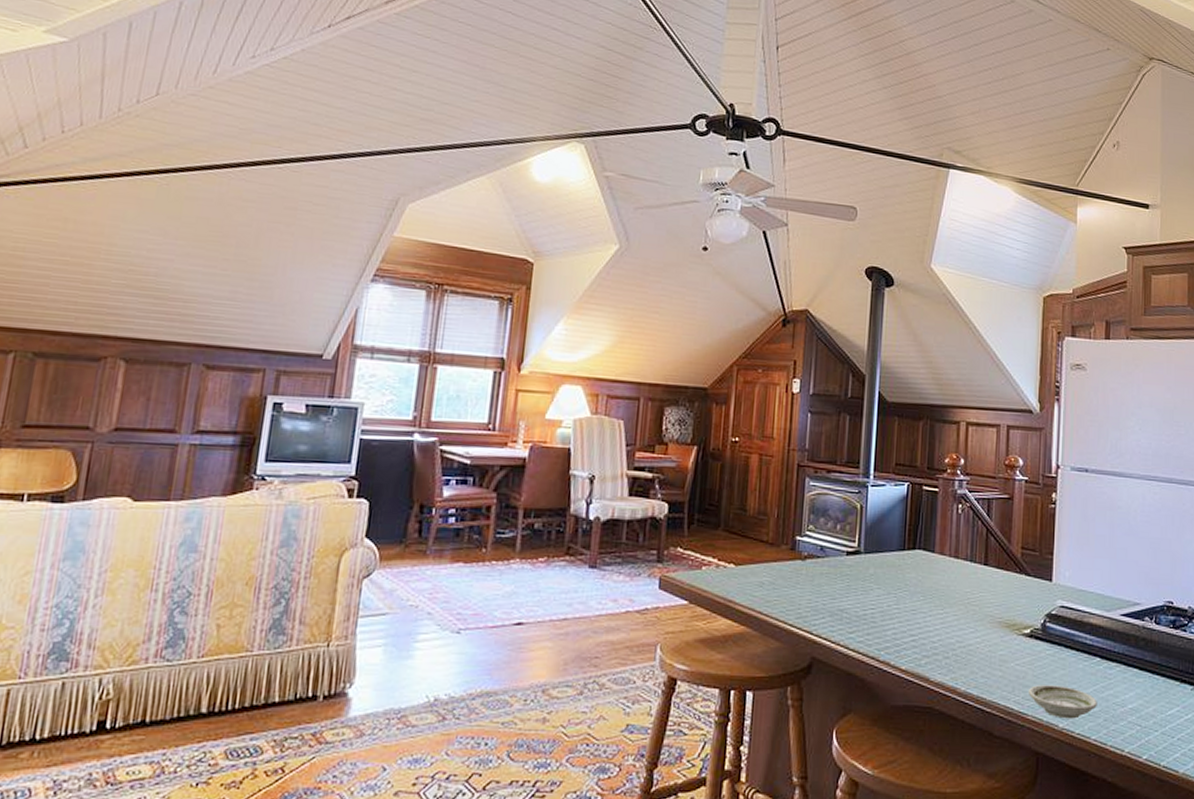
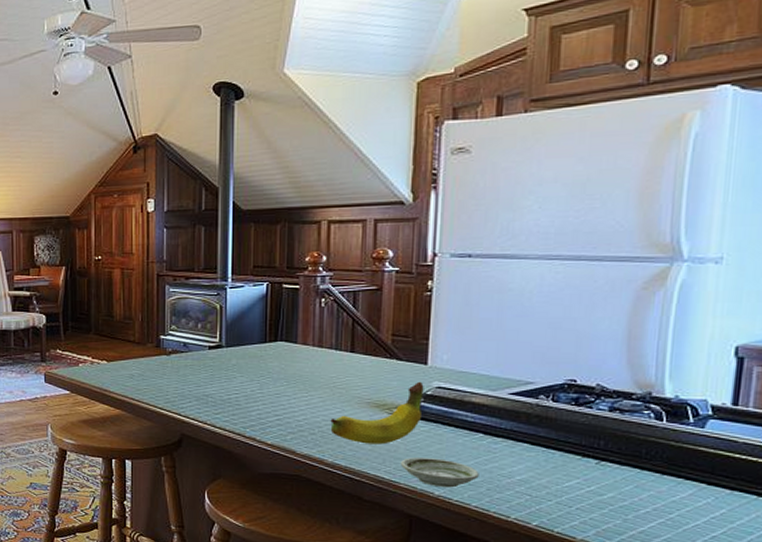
fruit: none [963,599,1049,670] -> present [330,381,424,445]

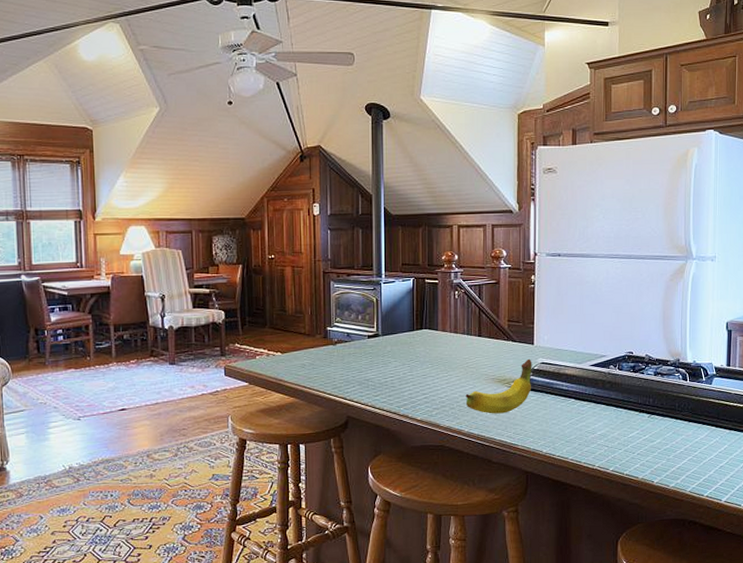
saucer: present [400,458,479,488] -> none [517,422,573,446]

